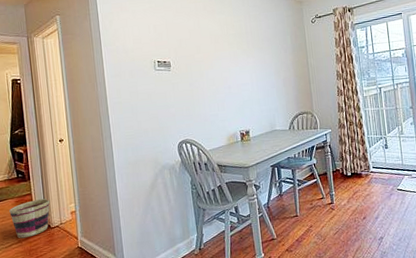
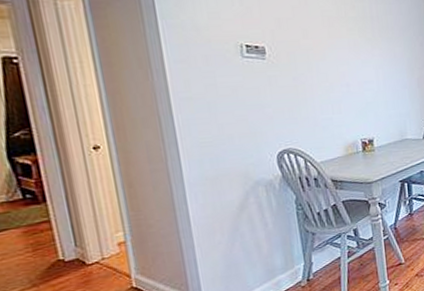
basket: present [9,198,50,239] -> none [12,226,83,282]

